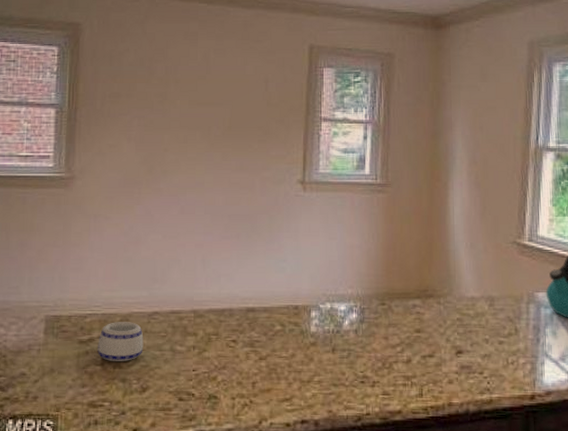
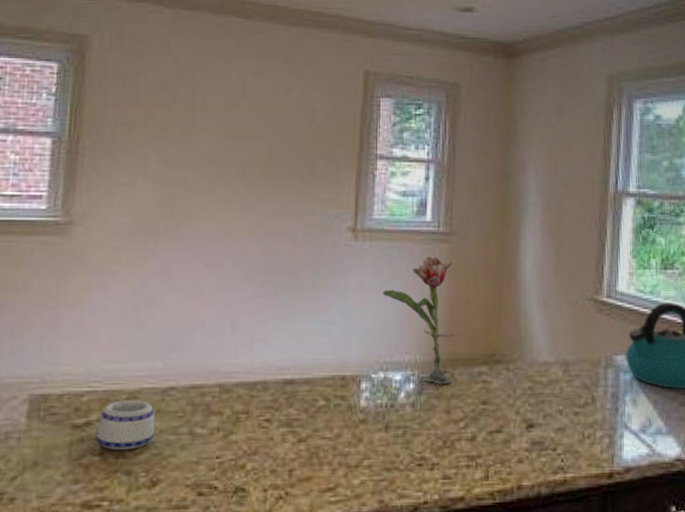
flower: none [329,205,391,315] -> present [383,256,454,384]

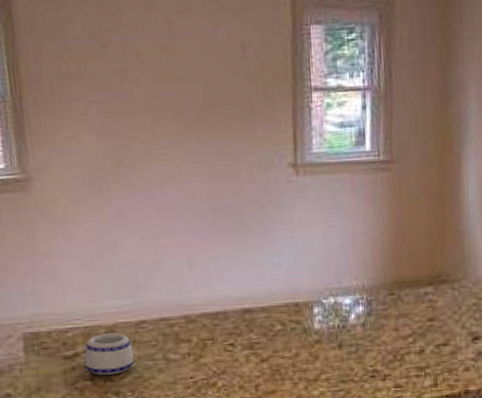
flower: present [383,256,454,384] -> none [328,185,399,306]

